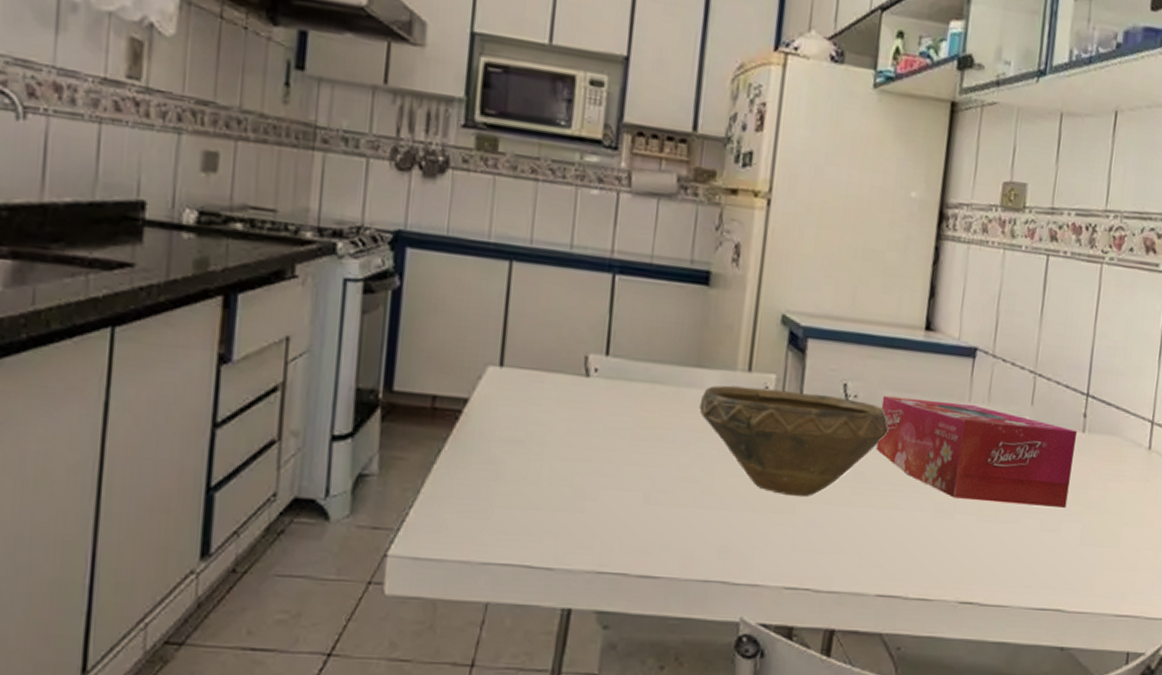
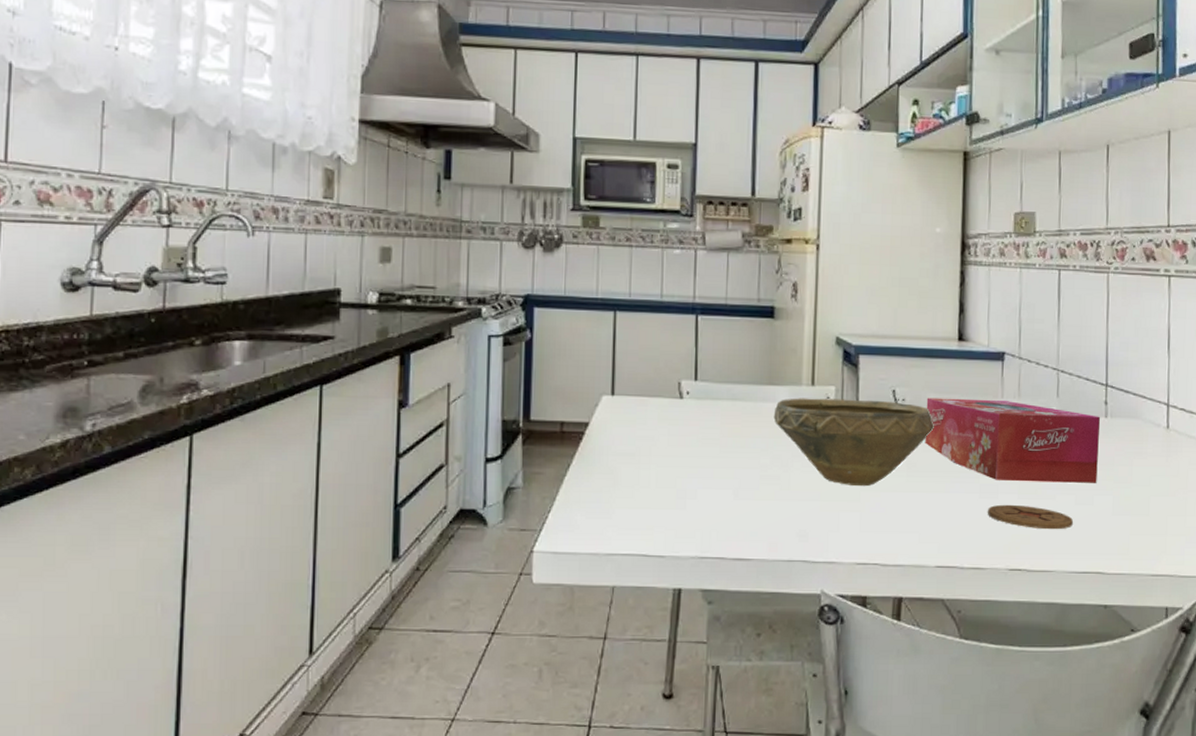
coaster: none [941,526,1036,559] -> present [988,504,1073,530]

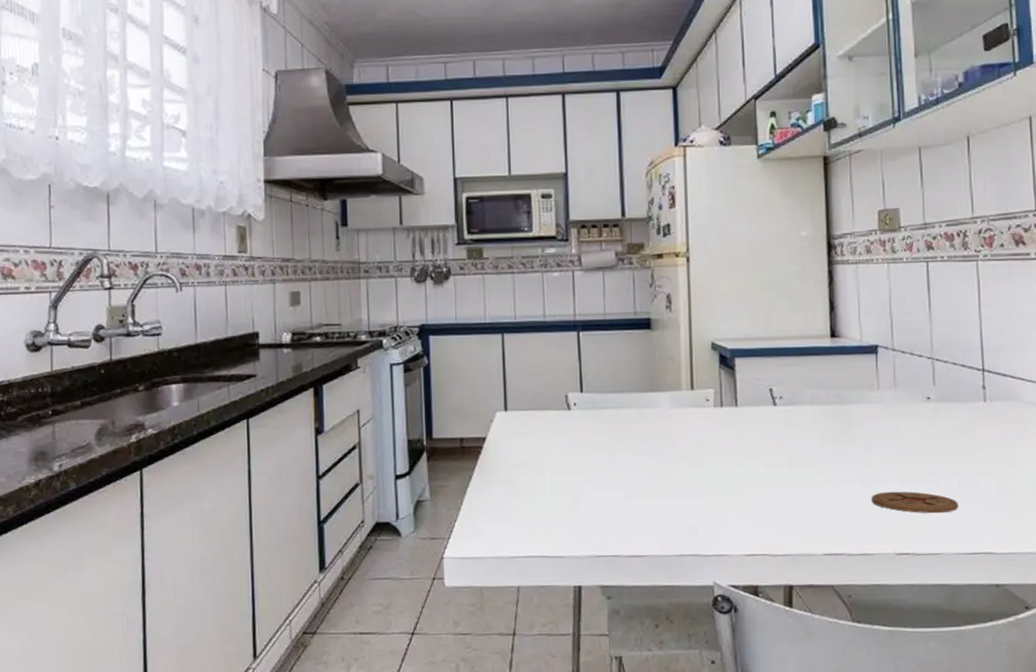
bowl: present [773,398,934,487] -> none [657,399,813,482]
tissue box: present [925,397,1101,483] -> none [803,391,980,469]

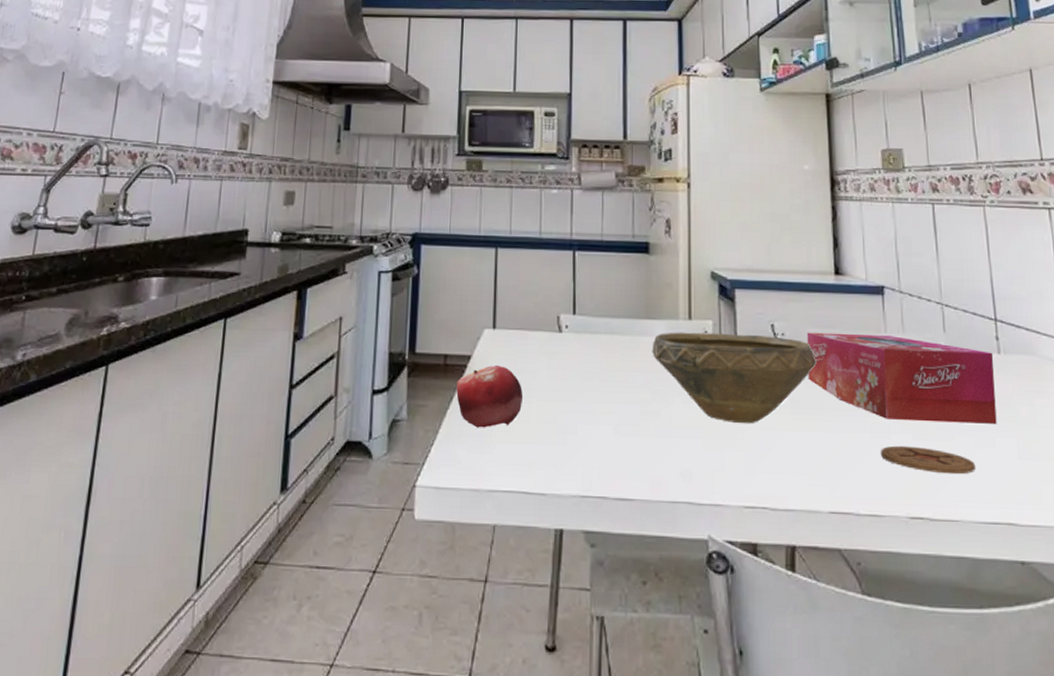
fruit: none [474,445,538,503] -> present [456,365,524,428]
bowl: none [657,399,813,482] -> present [652,332,816,424]
tissue box: none [803,391,980,469] -> present [806,332,997,424]

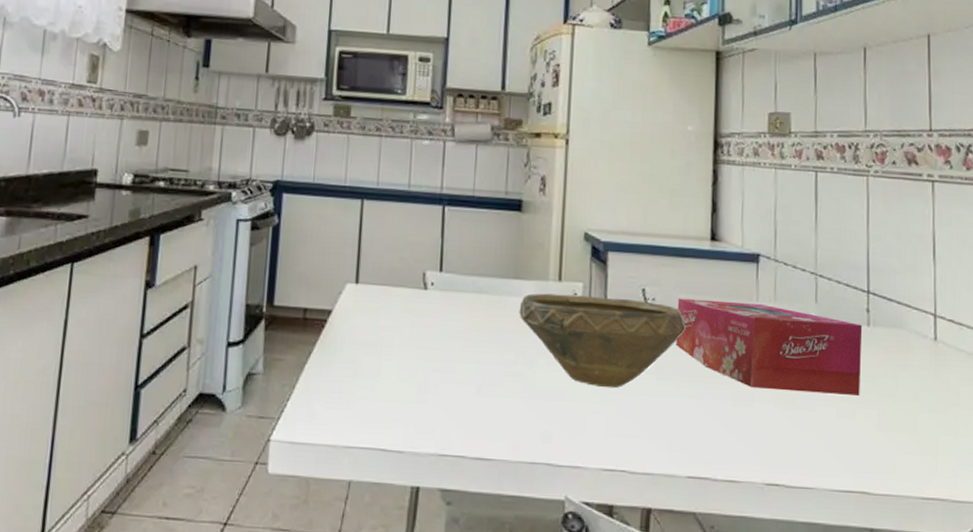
fruit: present [456,365,524,428] -> none [315,321,385,384]
coaster: present [881,445,975,475] -> none [743,413,834,444]

